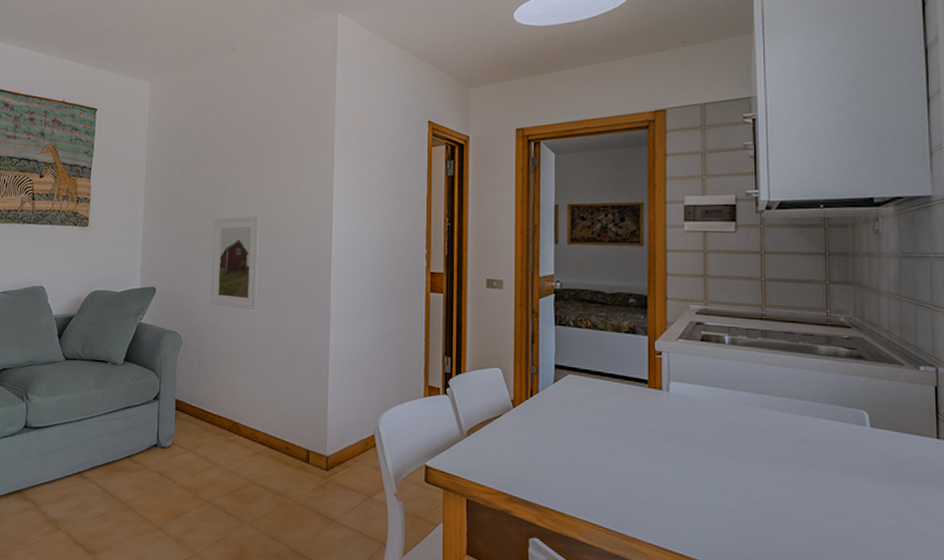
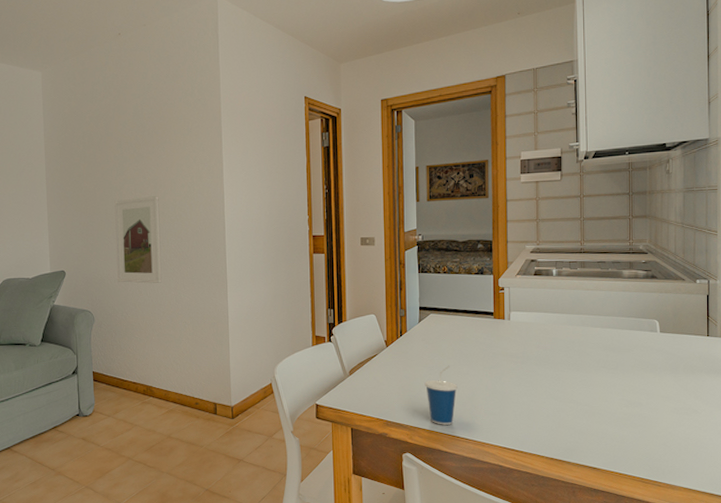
cup: none [559,437,600,510] -> present [424,365,457,425]

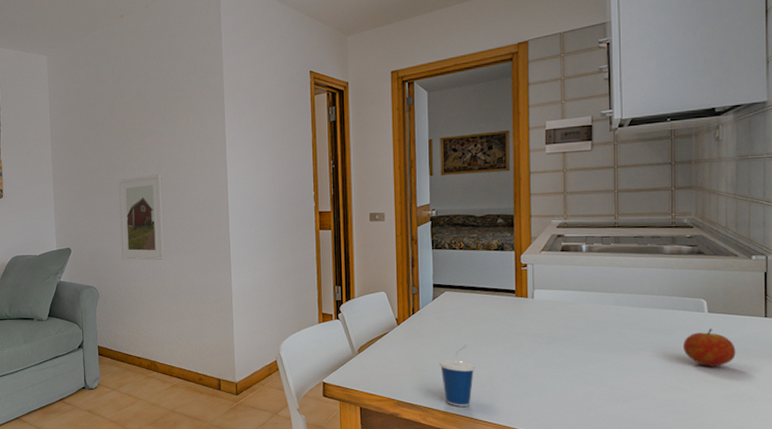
fruit: none [639,347,683,383] -> present [683,328,736,368]

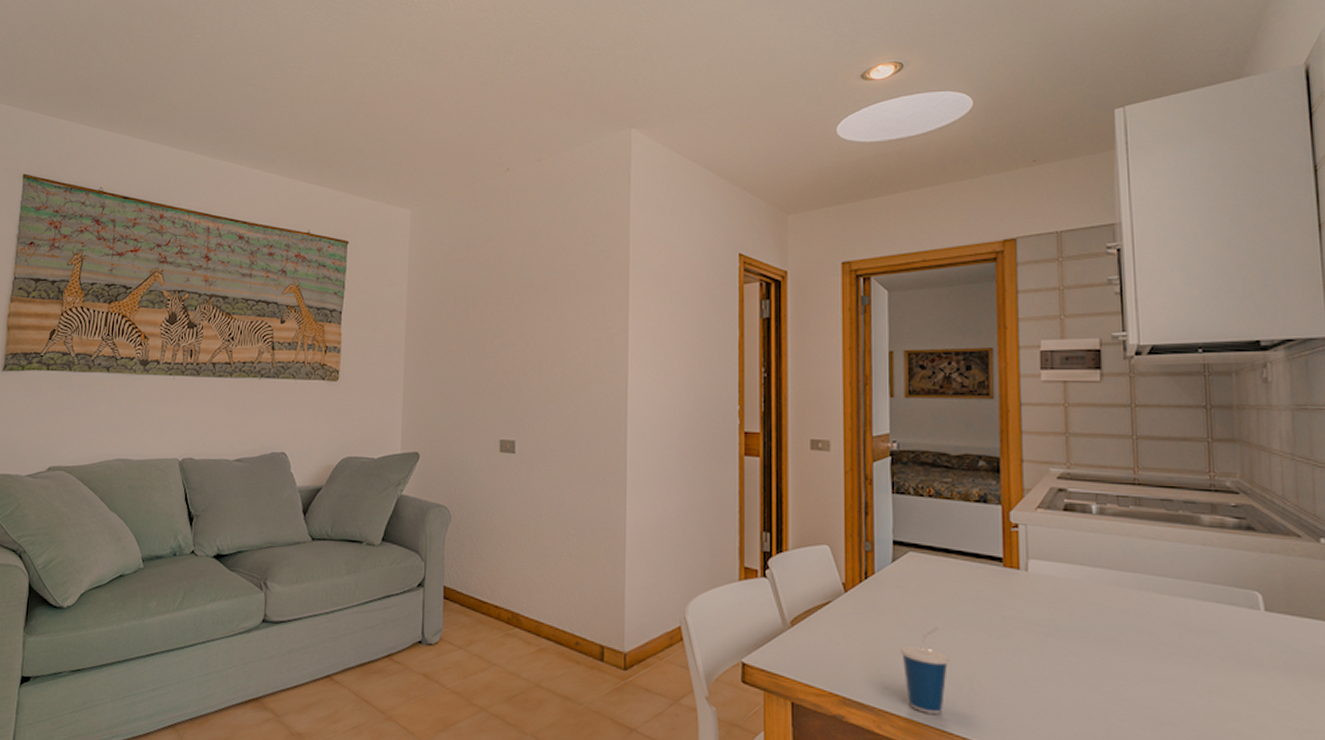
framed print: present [118,174,165,260] -> none [484,367,544,478]
fruit: present [683,328,736,368] -> none [1233,633,1306,689]

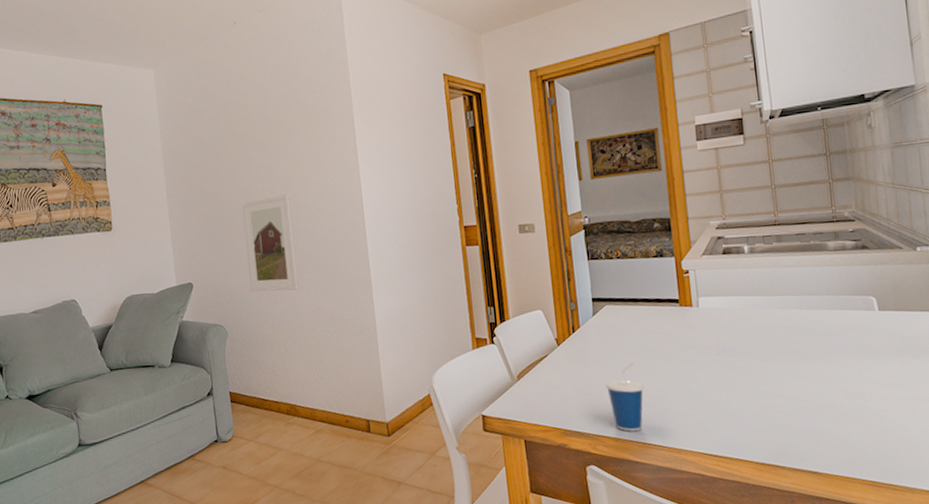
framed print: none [484,367,544,478] -> present [241,194,300,292]

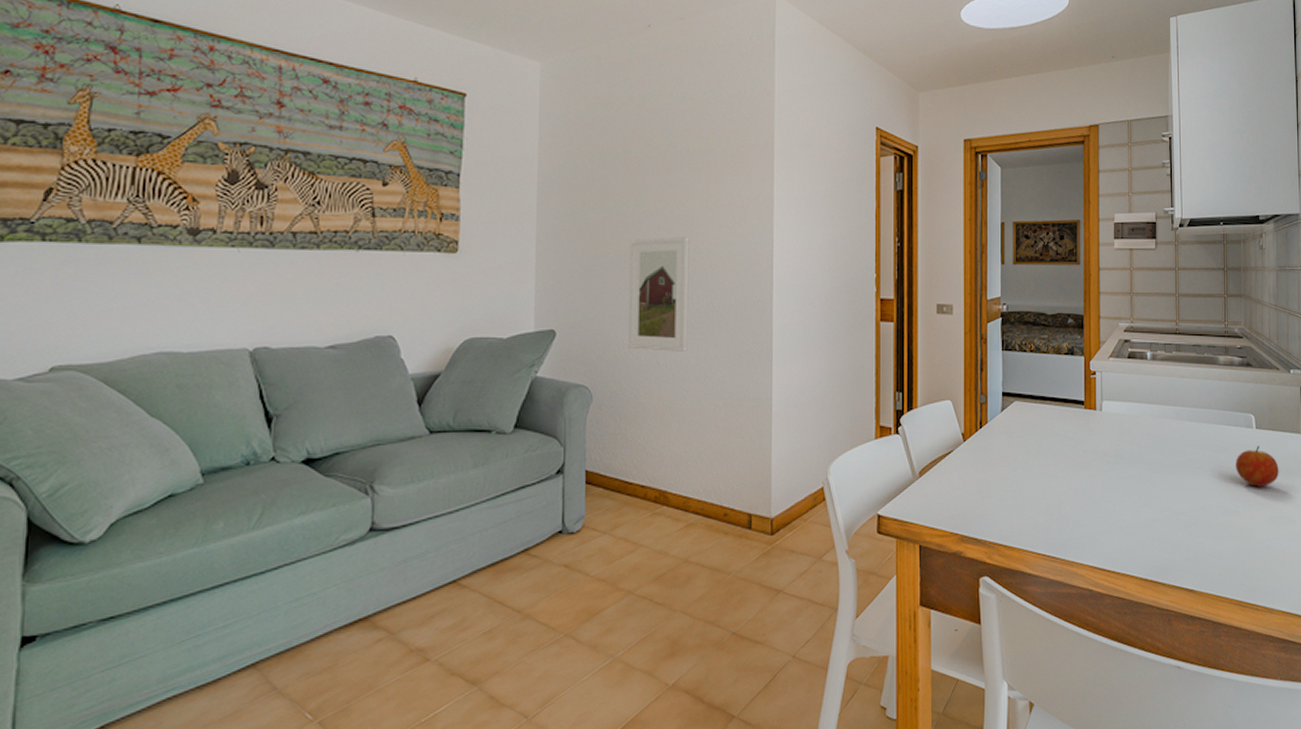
cup: present [605,362,644,431] -> none [1006,465,1044,540]
fruit: none [857,327,911,369] -> present [1236,446,1279,488]

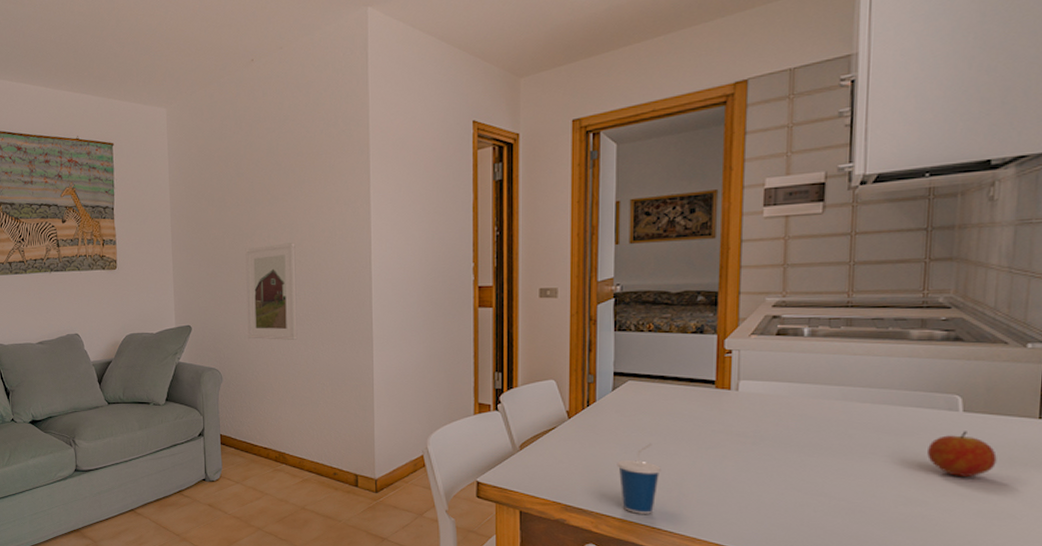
cup: none [1006,465,1044,540] -> present [616,443,661,514]

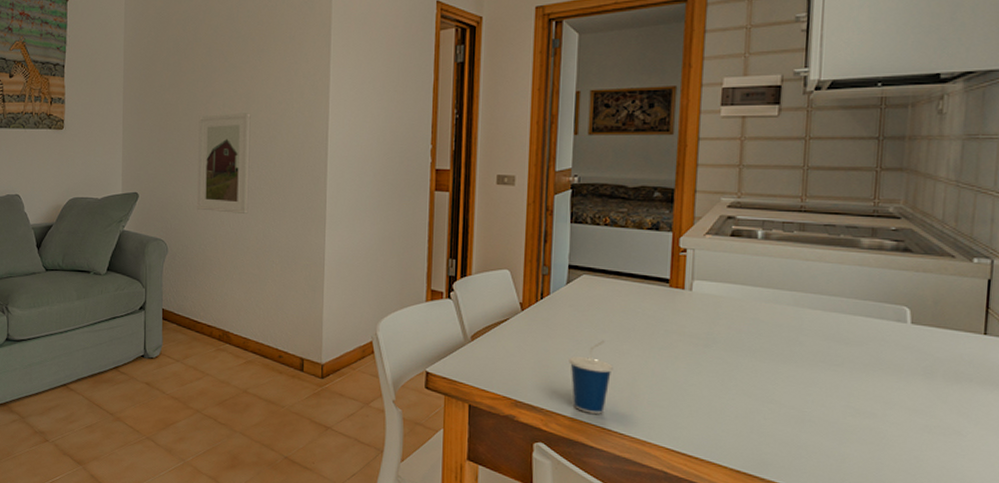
fruit: present [927,431,997,478] -> none [876,343,943,391]

